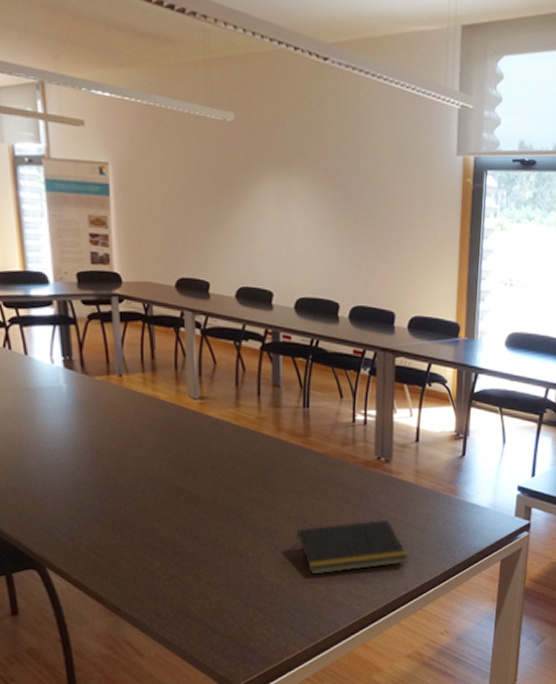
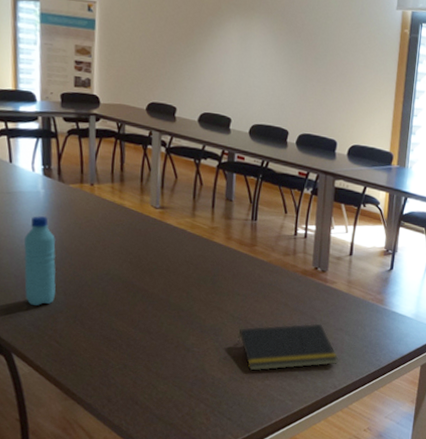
water bottle: none [50,414,88,514] -> present [24,216,56,305]

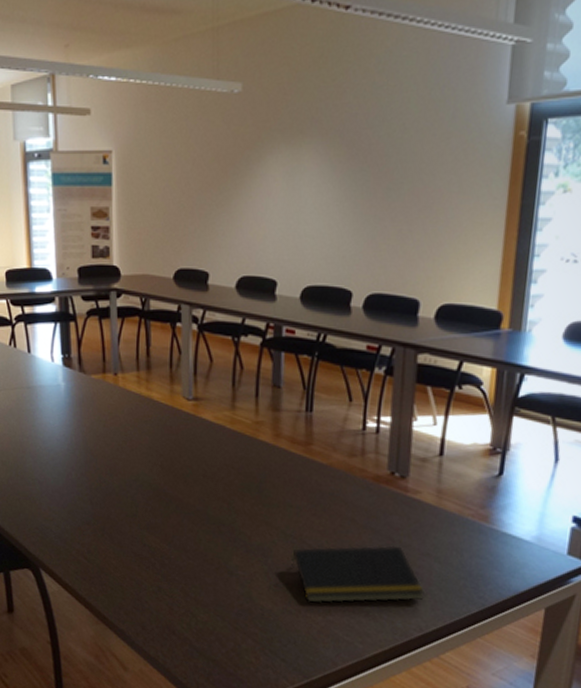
water bottle: present [24,216,56,305] -> none [47,413,81,516]

